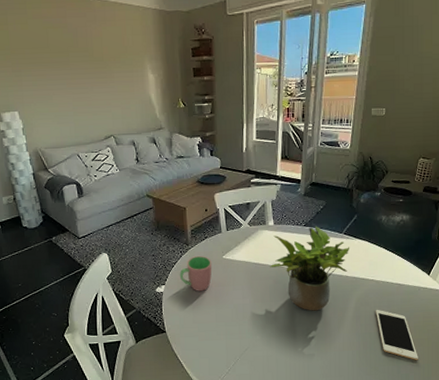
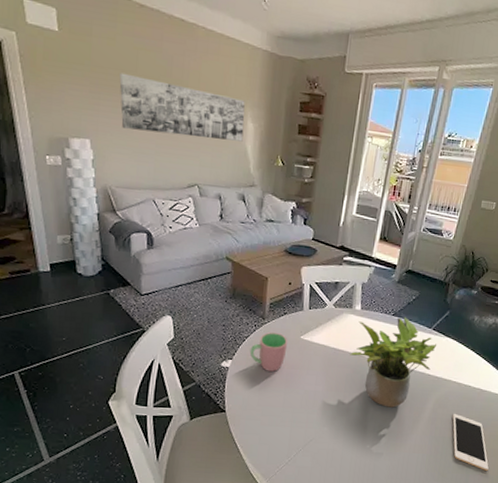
wall art: none [35,50,146,97] -> present [119,72,245,142]

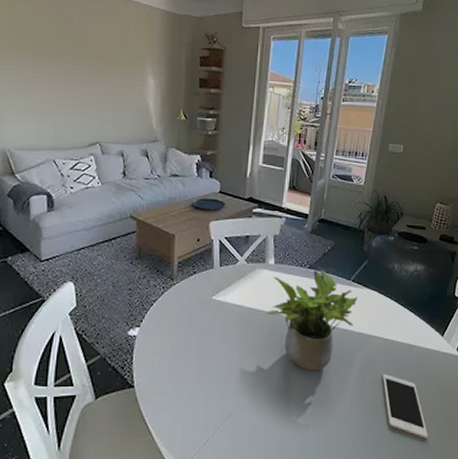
wall art: present [119,72,245,142] -> none [19,37,146,98]
cup: present [249,332,288,372] -> none [158,293,199,338]

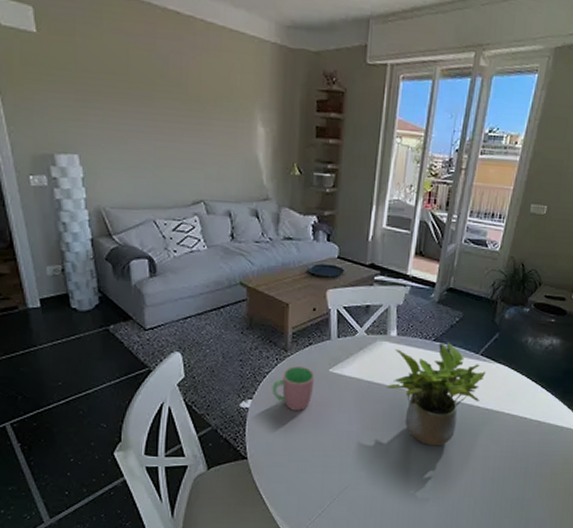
cup: none [158,293,199,338] -> present [272,365,315,411]
cell phone: present [383,374,428,439] -> none [507,451,552,514]

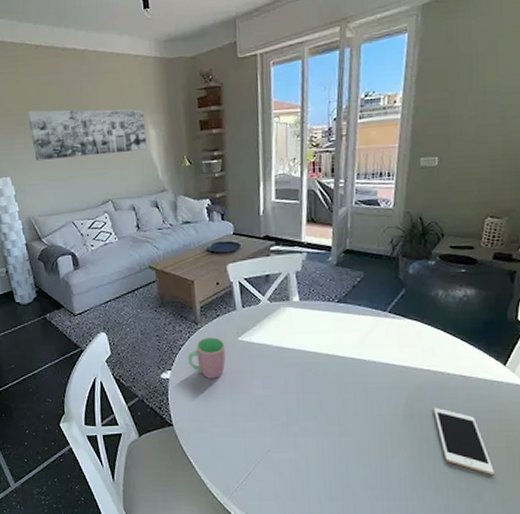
wall art: none [109,76,254,149] -> present [27,109,147,160]
potted plant: present [386,342,485,446] -> none [296,302,396,407]
cell phone: none [507,451,552,514] -> present [434,408,494,475]

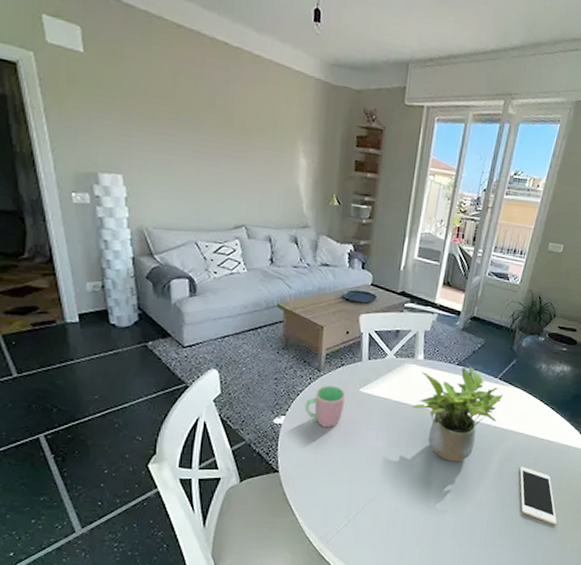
wall art: present [27,109,147,160] -> none [155,100,297,179]
potted plant: none [296,302,396,407] -> present [412,366,503,462]

